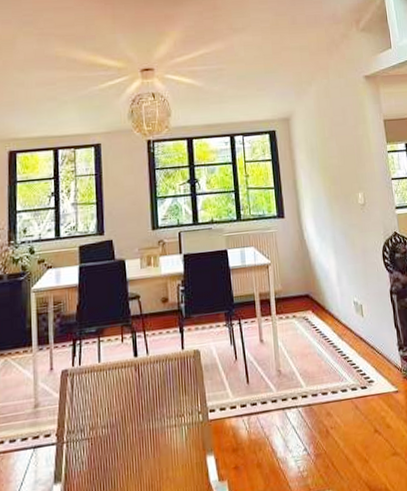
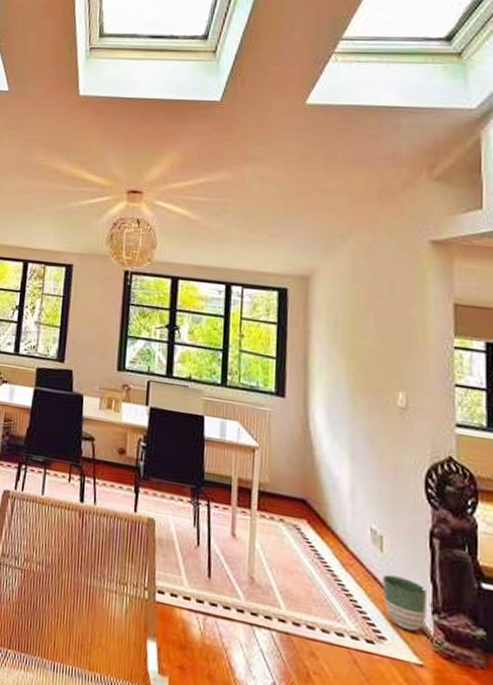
planter: none [365,330,396,370] -> present [382,574,427,632]

